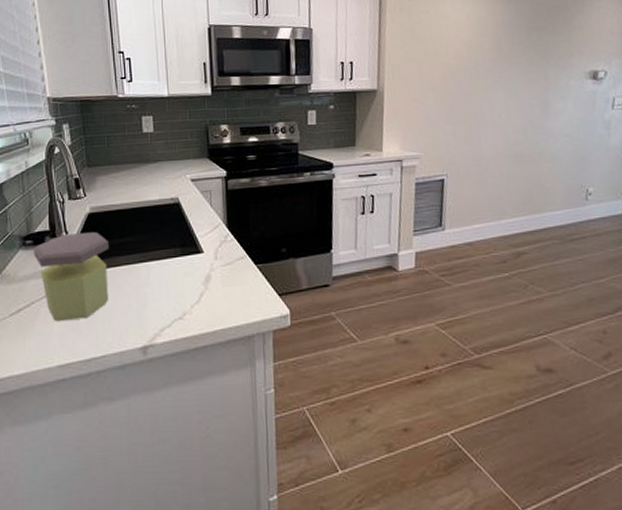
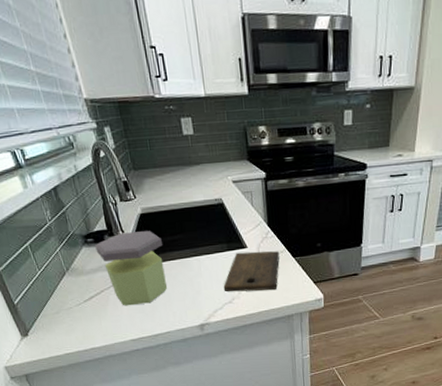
cutting board: none [173,256,239,306] -> present [223,251,280,292]

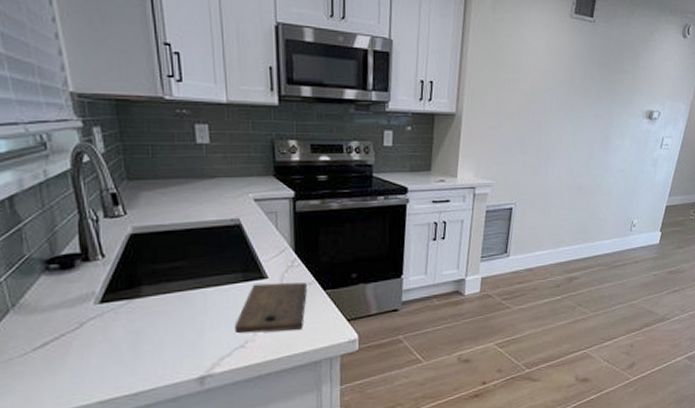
jar: present [95,231,167,306] -> none [60,255,158,355]

